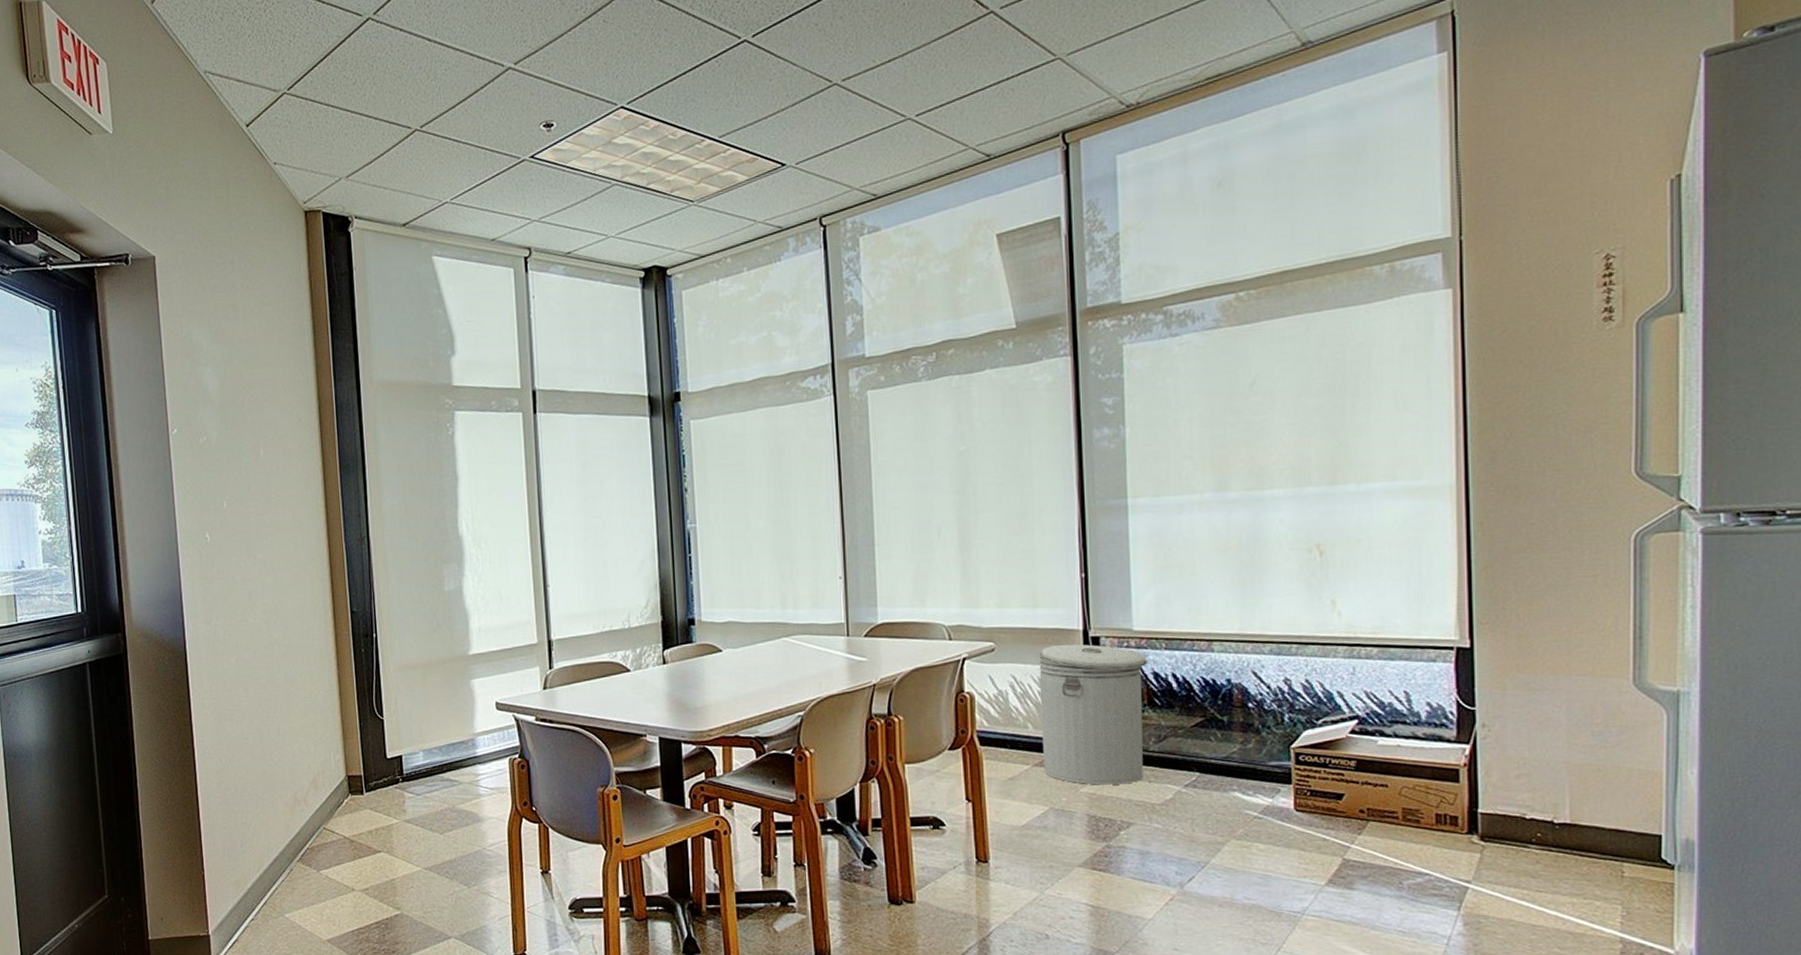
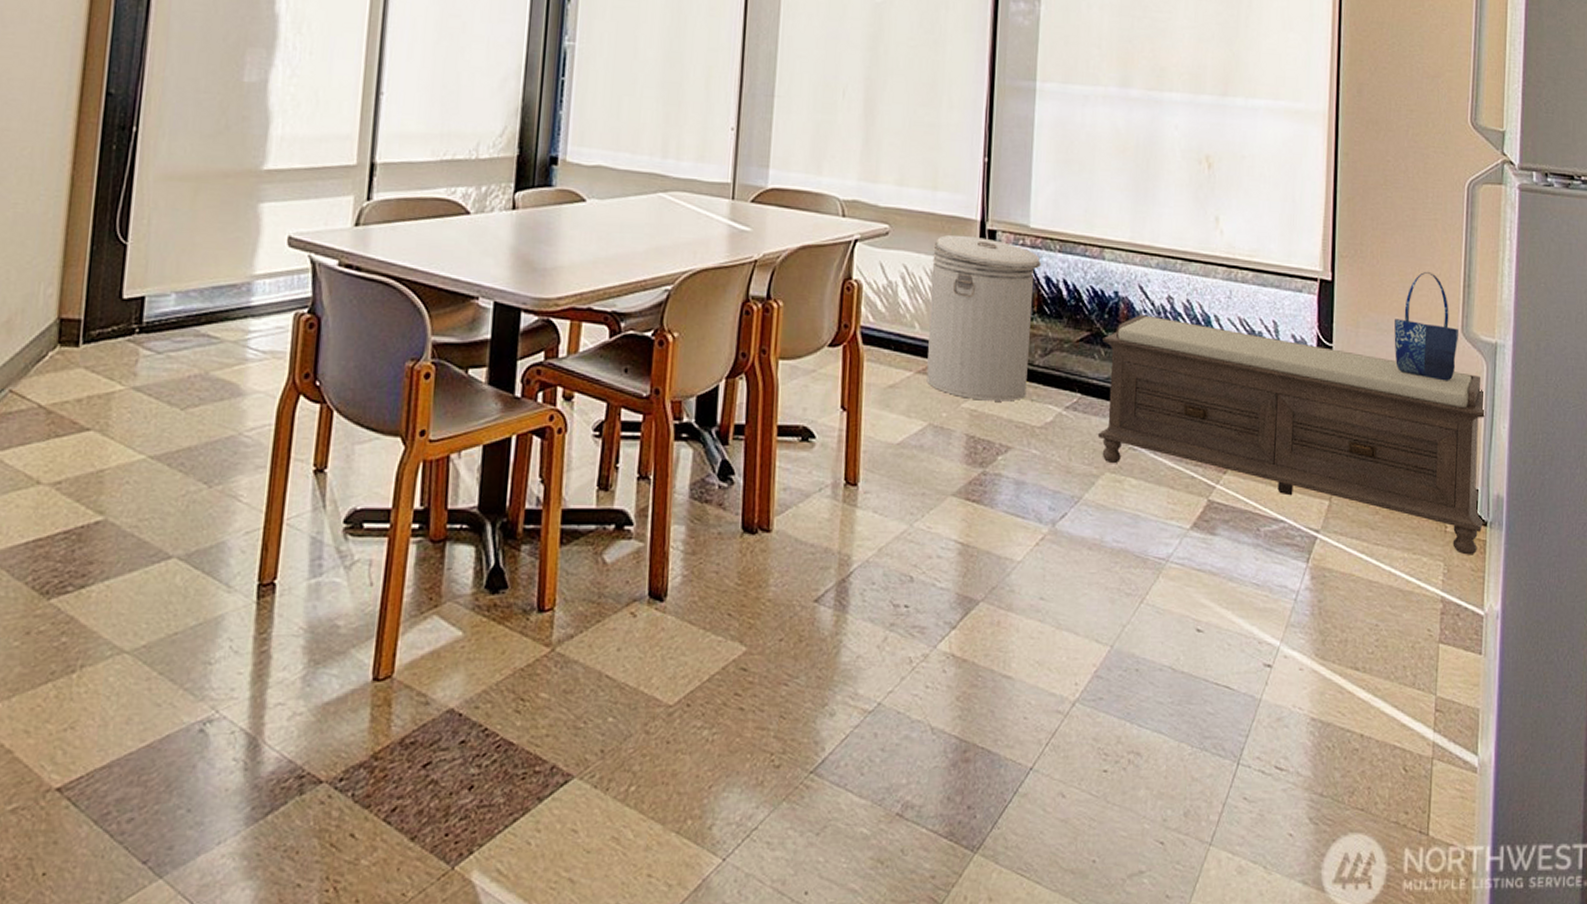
bench: none [1218,697,1670,898] -> present [1097,315,1486,555]
shopping bag: none [1549,627,1629,733] -> present [1394,271,1458,381]

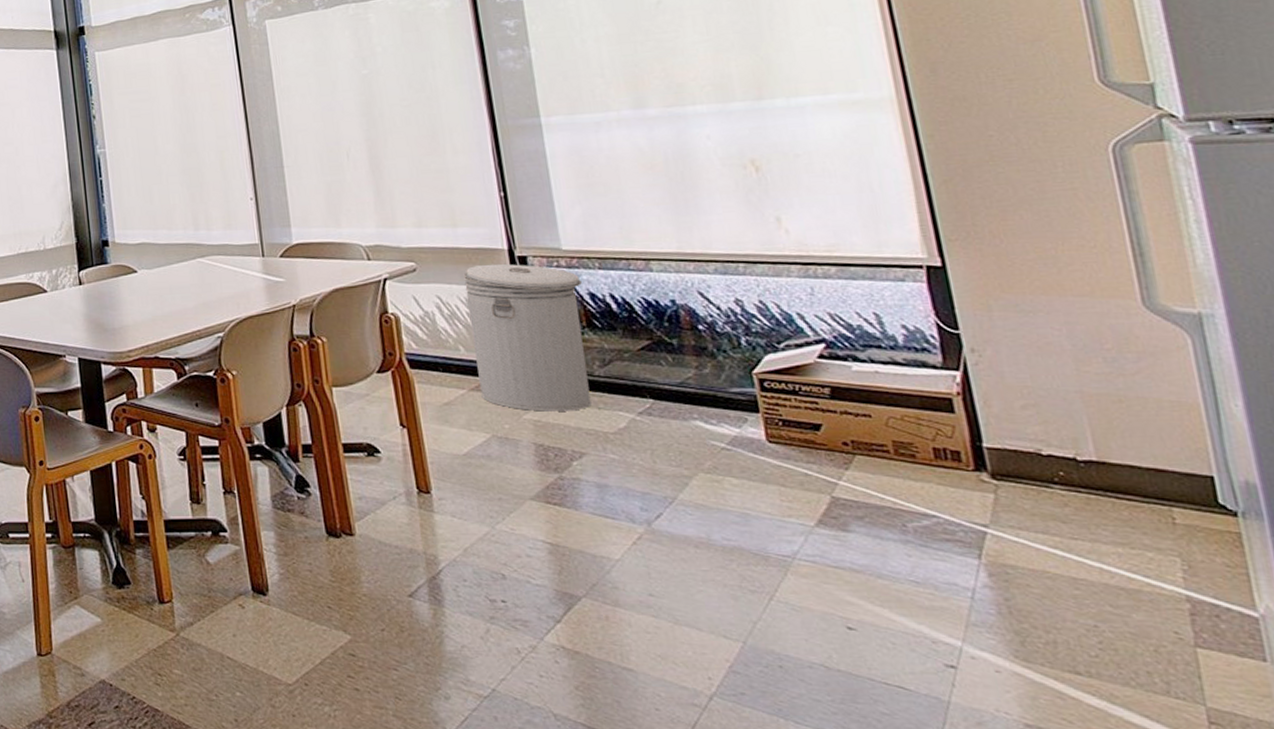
bench: present [1097,315,1486,555] -> none [667,319,1231,550]
shopping bag: present [1394,271,1458,381] -> none [1041,244,1144,360]

